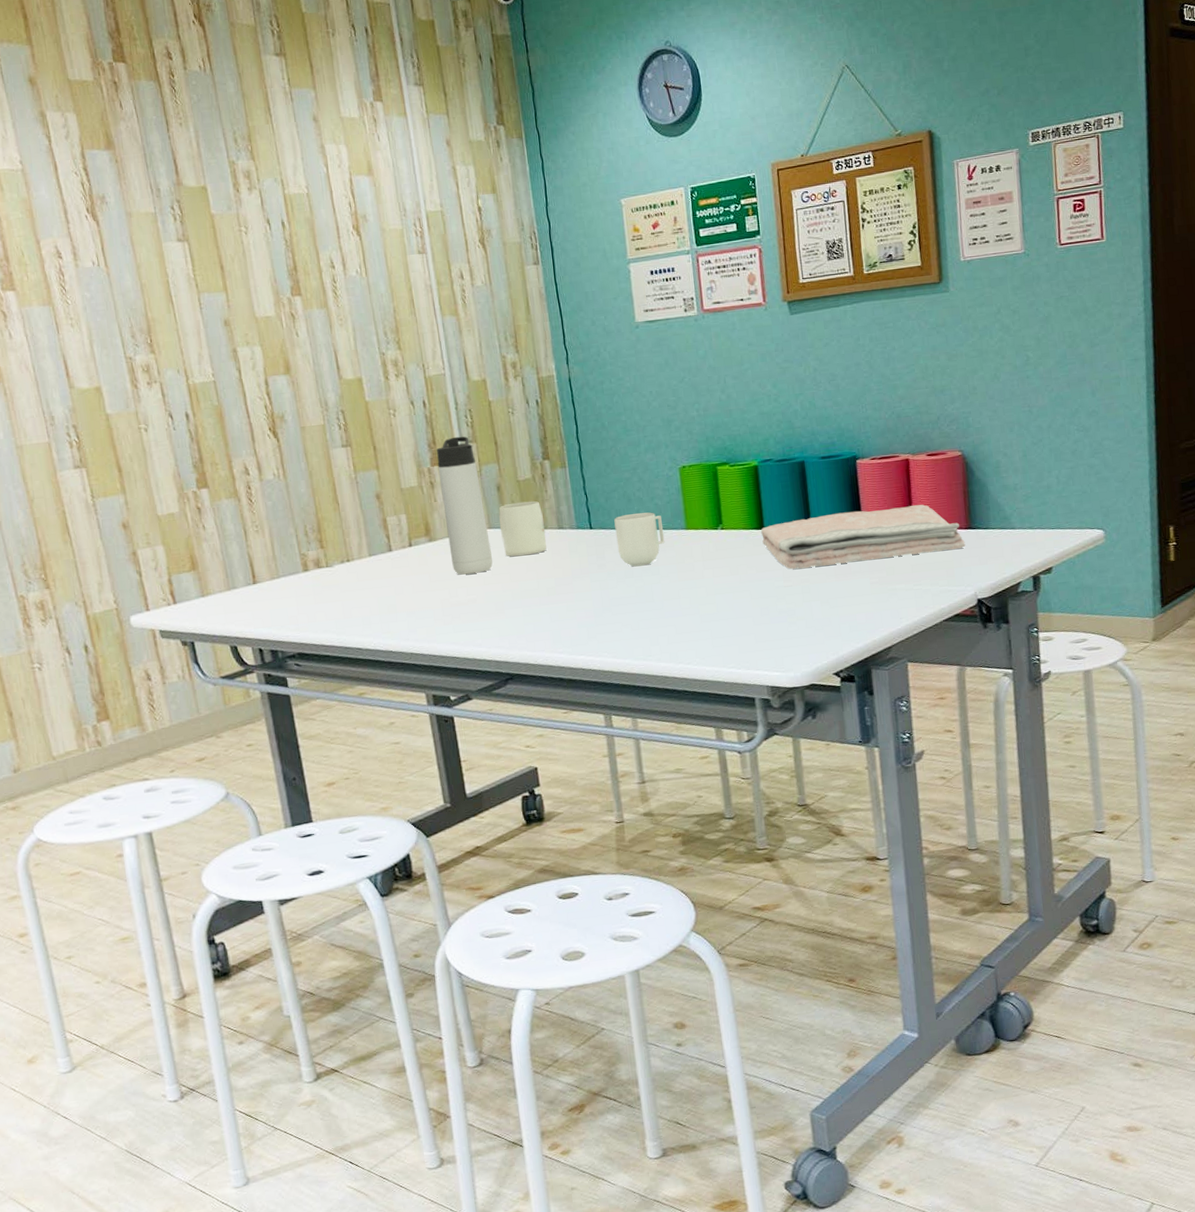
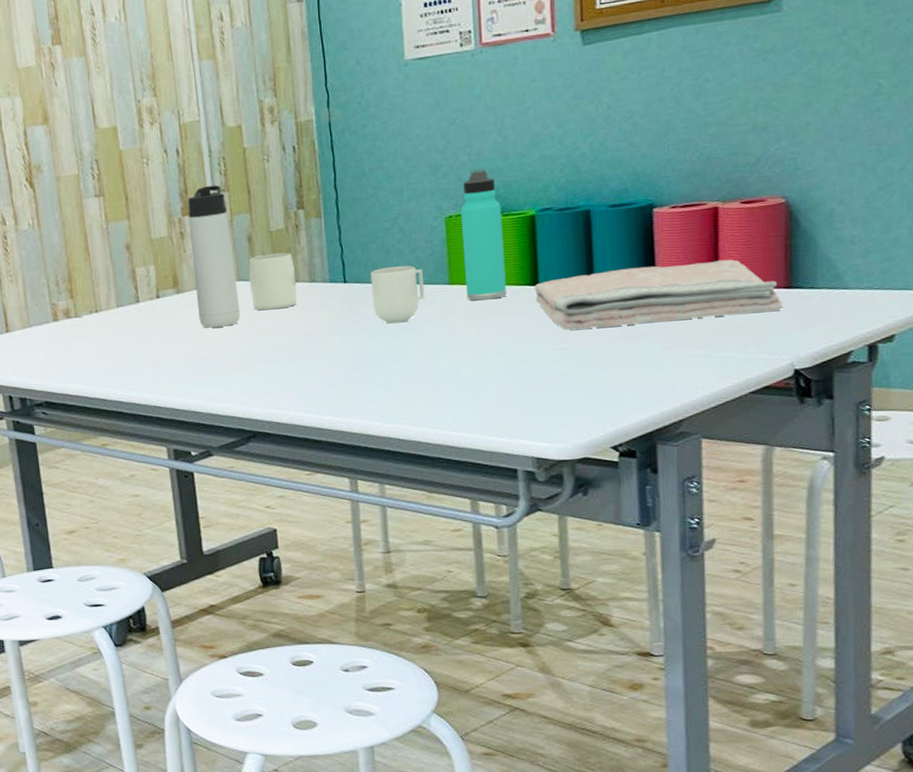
thermos bottle: none [692,423,737,544] -> present [460,169,507,301]

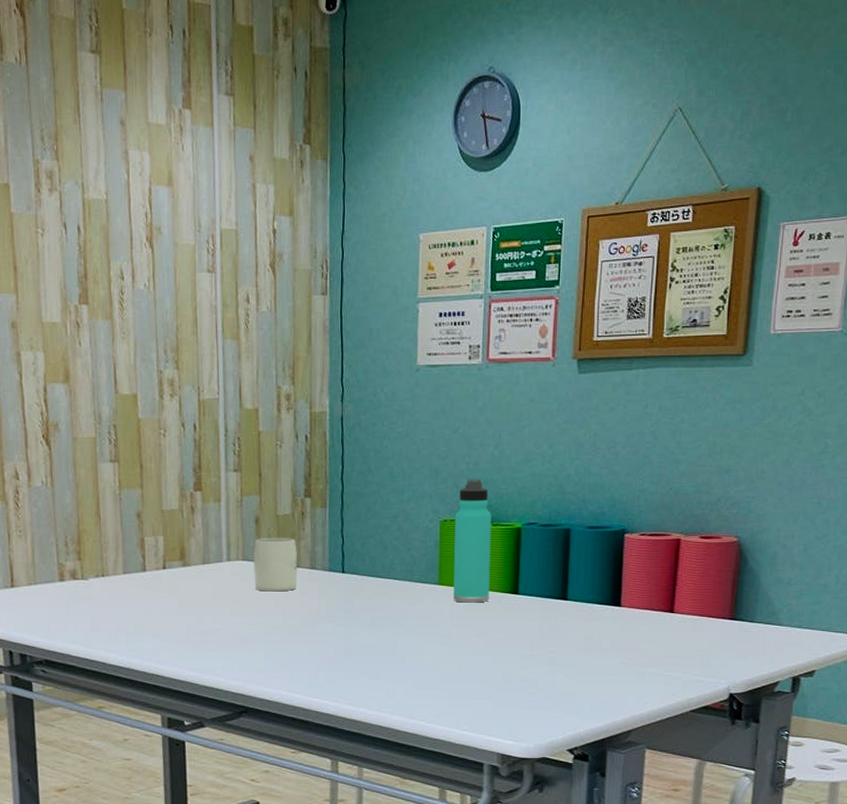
thermos bottle: present [188,185,241,328] -> none [200,464,243,603]
mug: present [370,265,425,324] -> none [367,562,416,616]
towel: present [535,259,783,330] -> none [514,586,726,640]

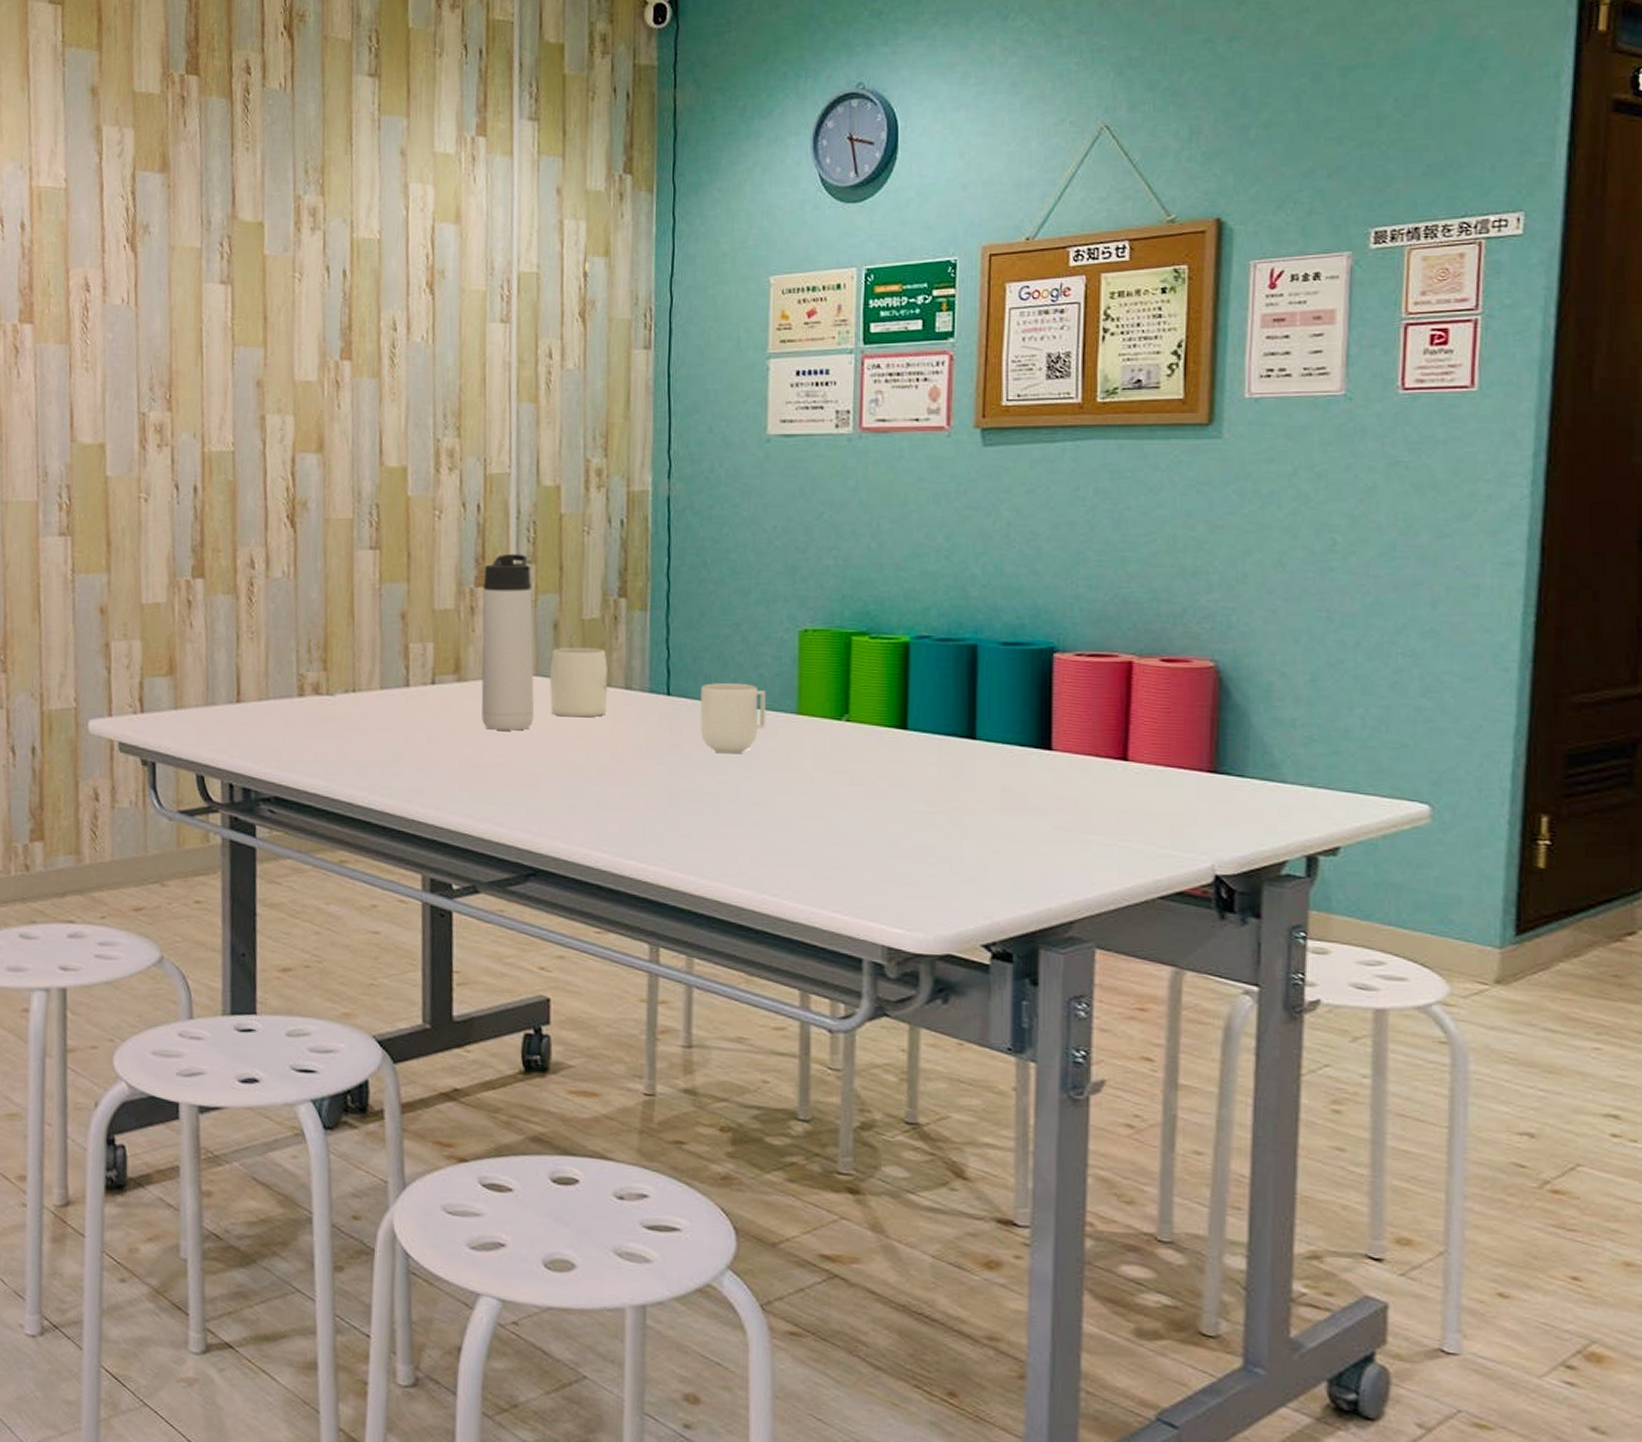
thermos bottle: none [200,464,243,603] -> present [481,553,535,731]
mug: none [367,562,416,616] -> present [700,682,767,754]
thermos bottle: present [453,479,492,603] -> none [818,577,869,740]

